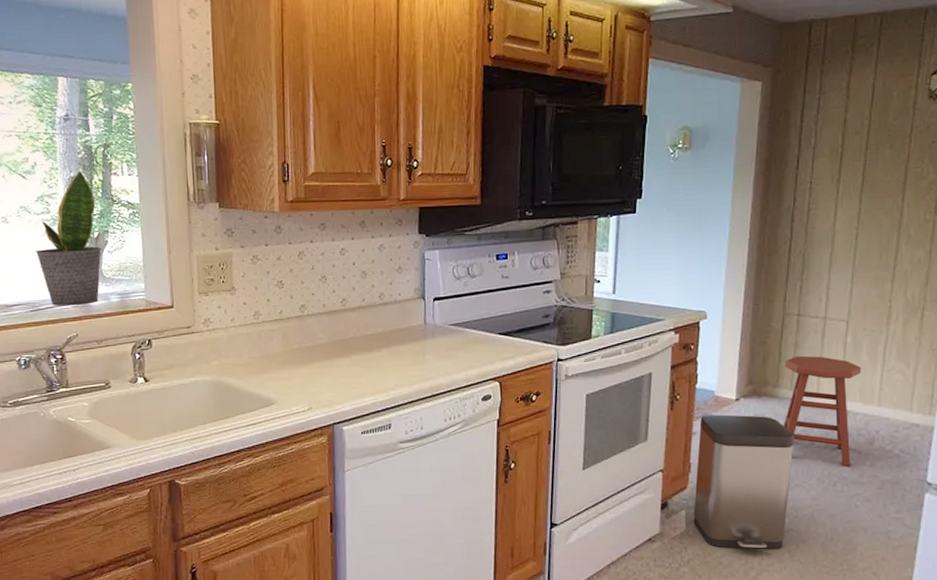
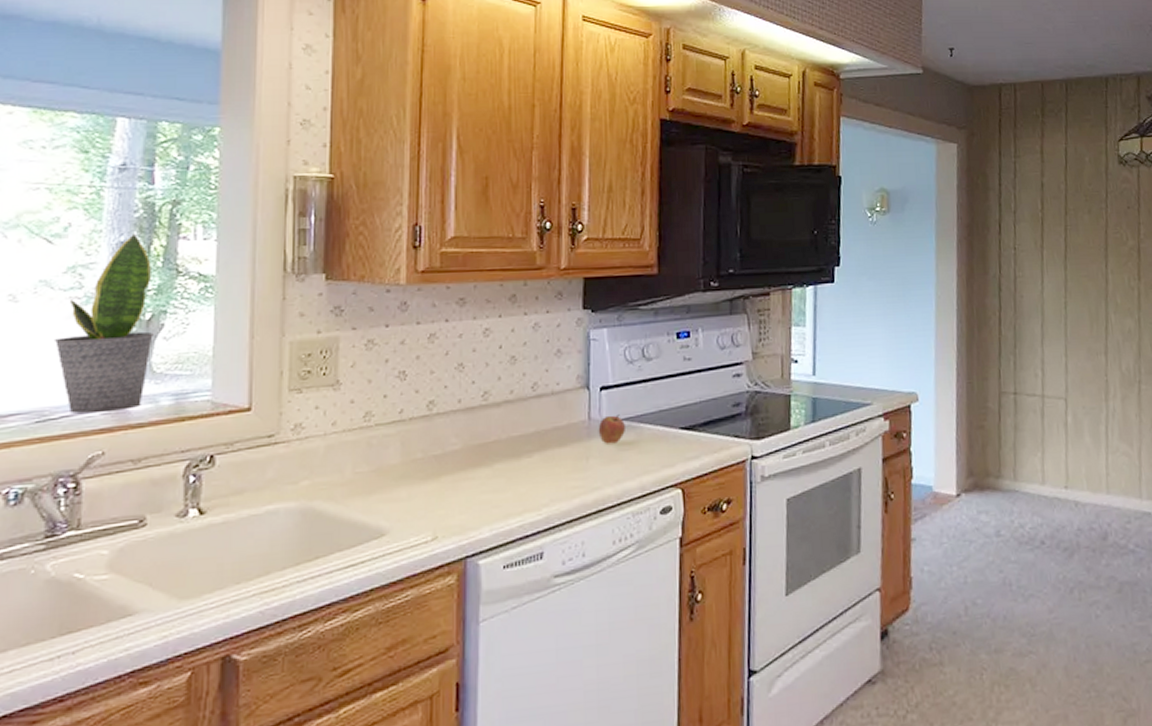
fruit: none [432,321,454,344] -> present [598,414,625,444]
pedal bin: present [693,414,794,549] -> none [918,513,1024,684]
stool: present [783,355,862,467] -> none [1005,439,1087,569]

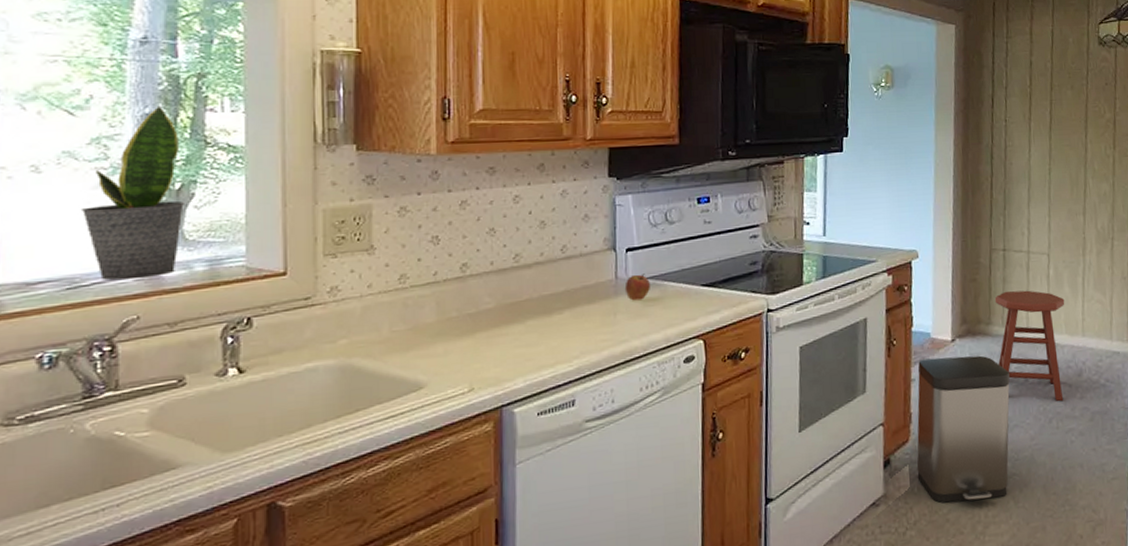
pedal bin: none [918,513,1024,684] -> present [916,355,1010,504]
stool: none [1005,439,1087,569] -> present [994,290,1065,402]

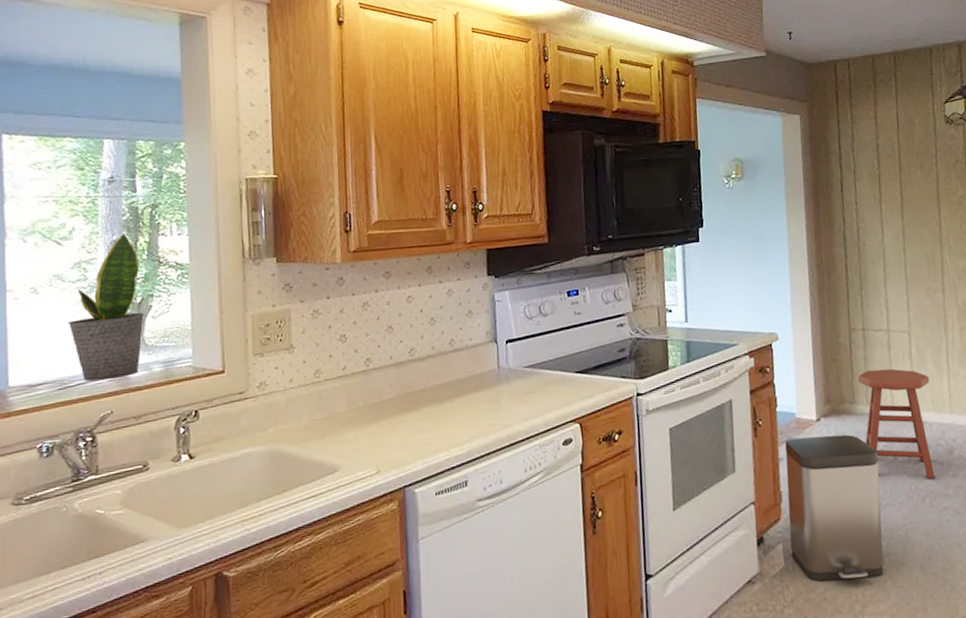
fruit: present [624,273,650,301] -> none [506,363,529,388]

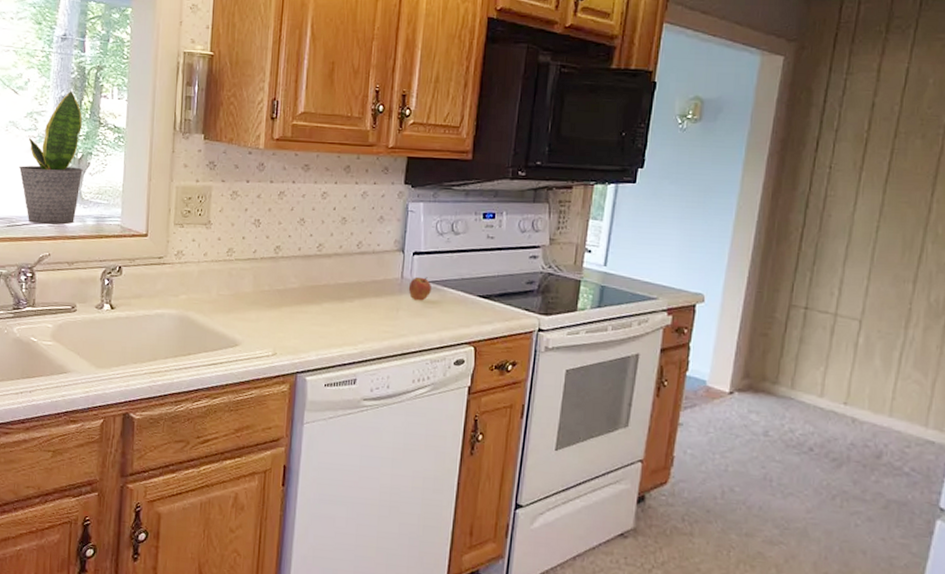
fruit: none [506,363,529,388] -> present [408,276,431,301]
pedal bin: present [784,434,884,582] -> none [671,406,792,562]
stool: present [857,368,936,480] -> none [780,352,873,481]

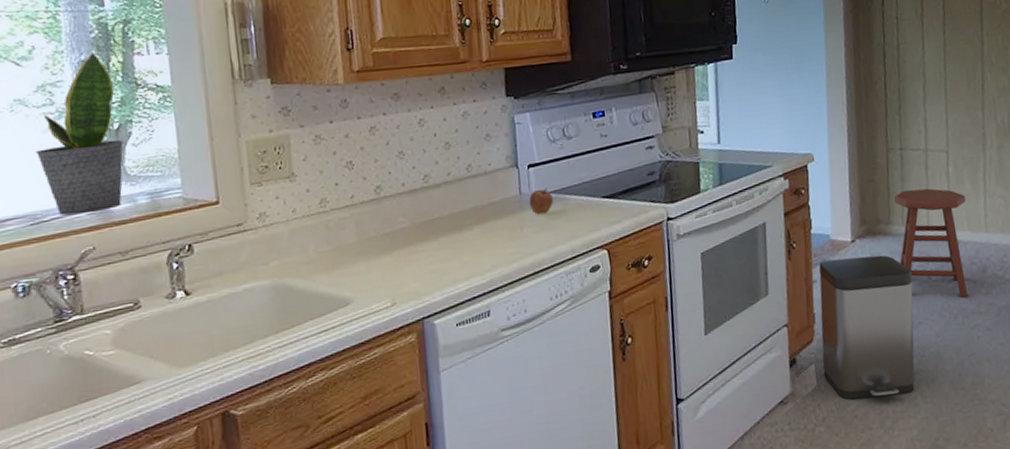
pedal bin: none [671,406,792,562] -> present [819,255,915,400]
stool: none [780,352,873,481] -> present [893,188,969,298]

